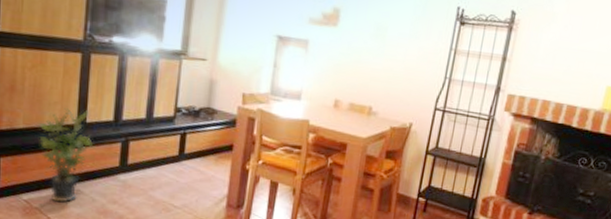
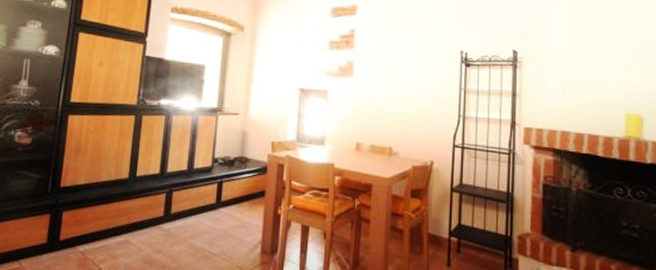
potted plant: present [38,108,93,203] -> none [96,164,141,253]

